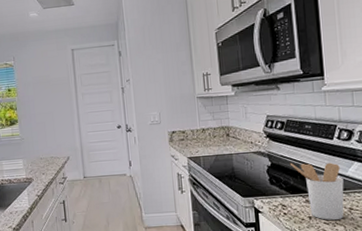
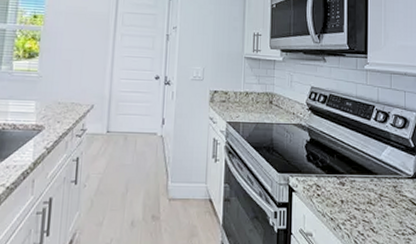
utensil holder: present [289,162,344,220] -> none [328,140,376,206]

